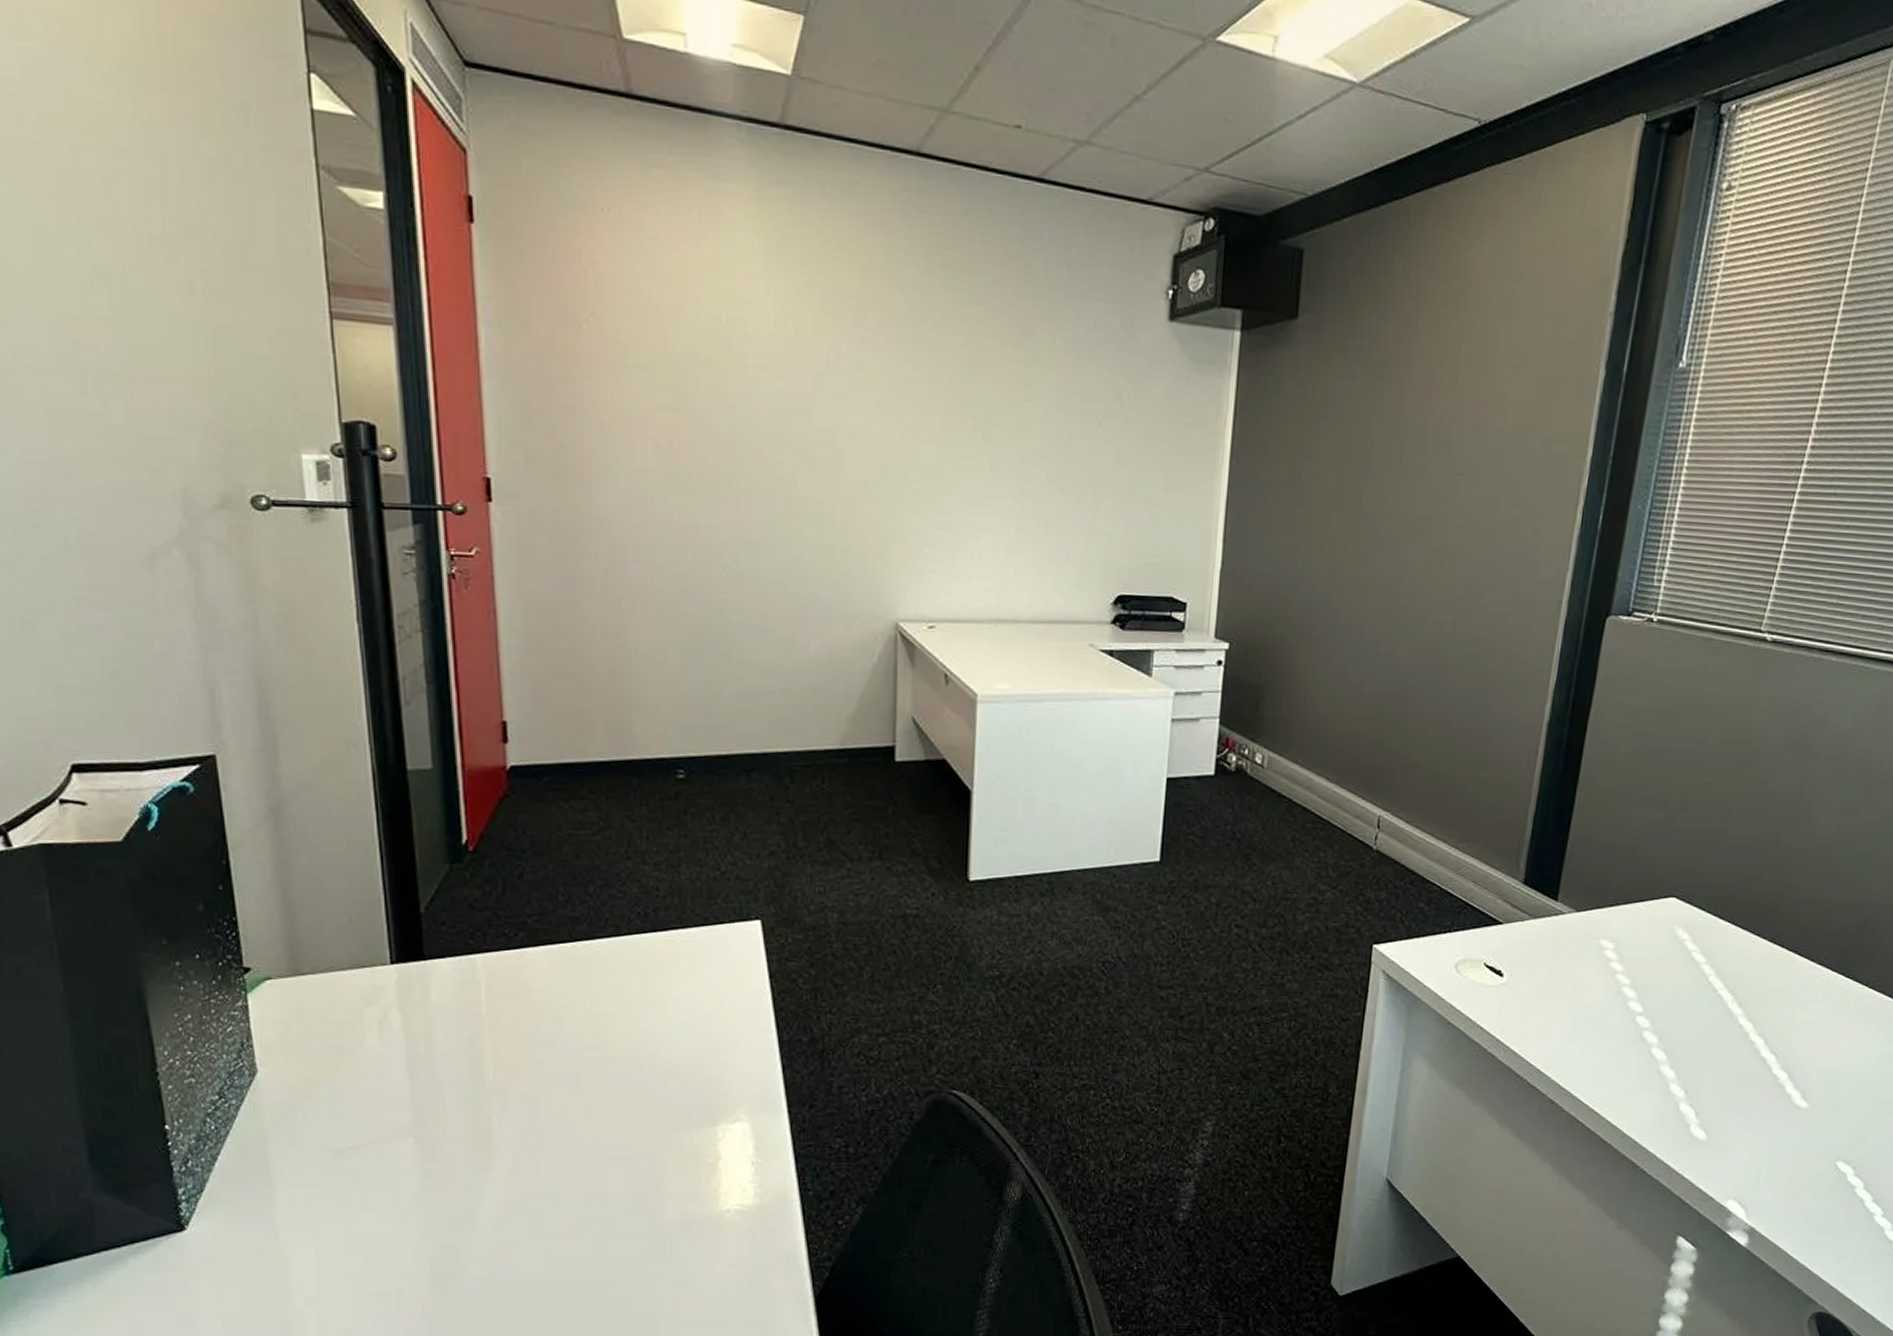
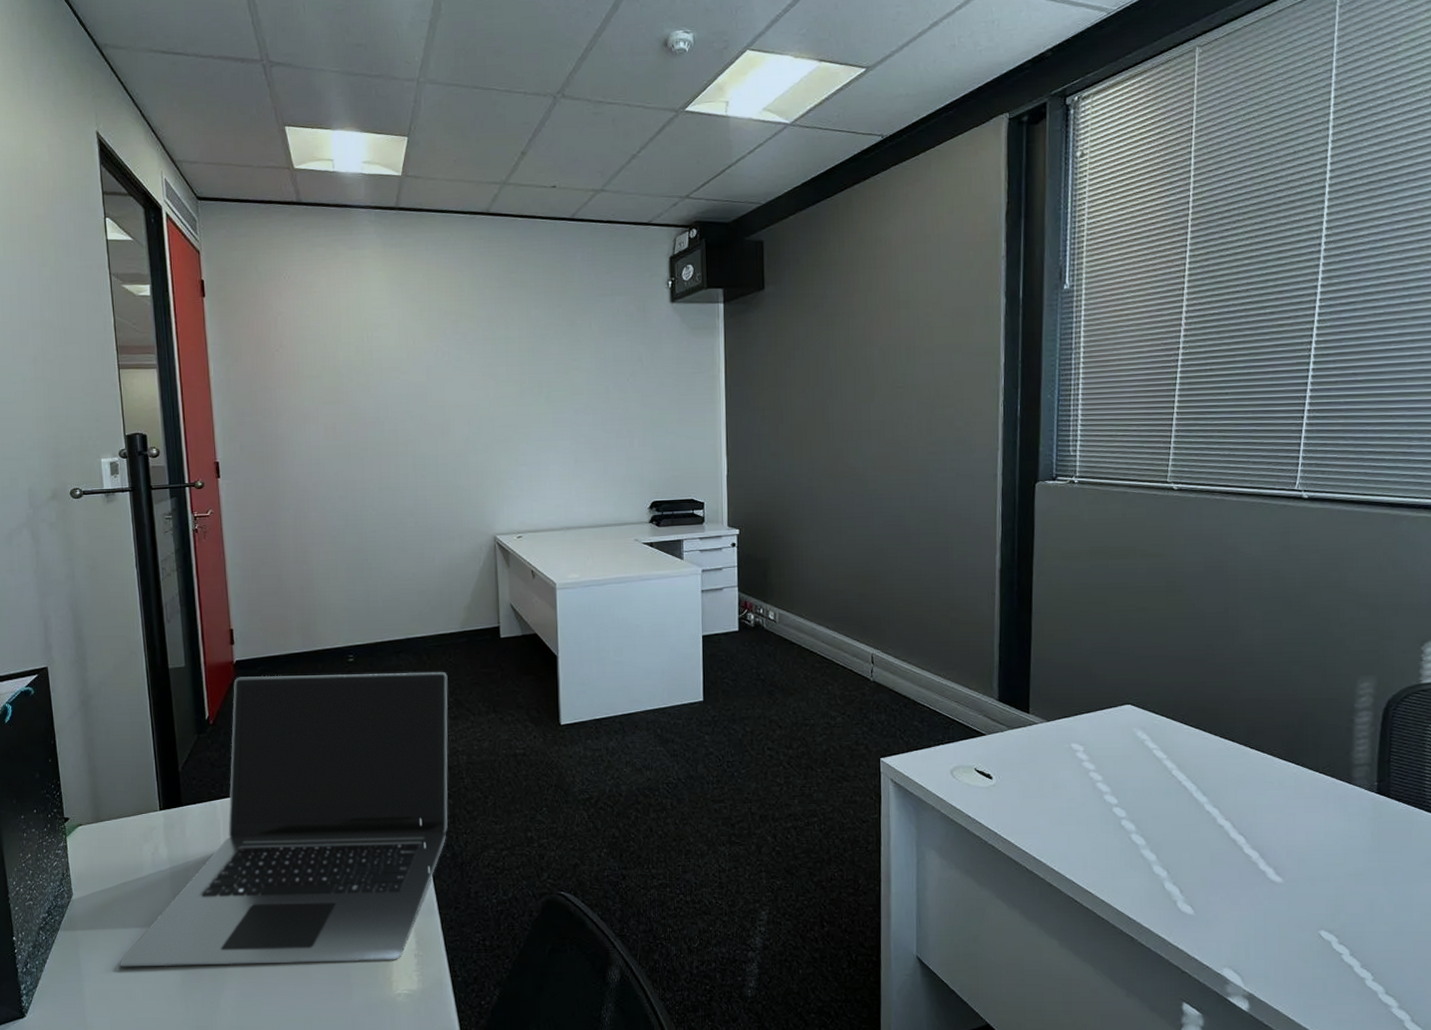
laptop: none [329,789,818,1170] -> present [120,671,448,967]

